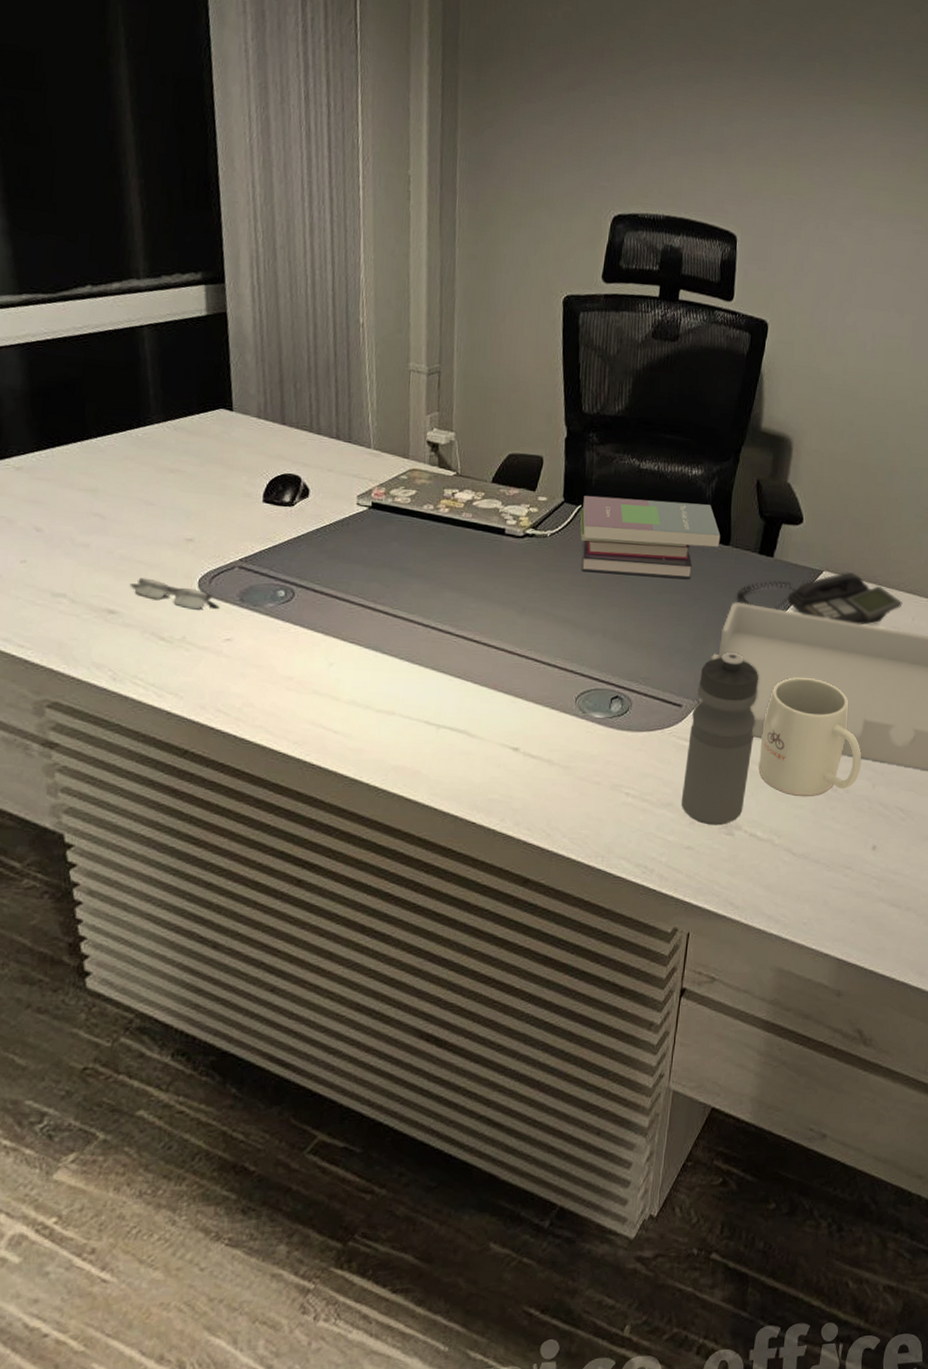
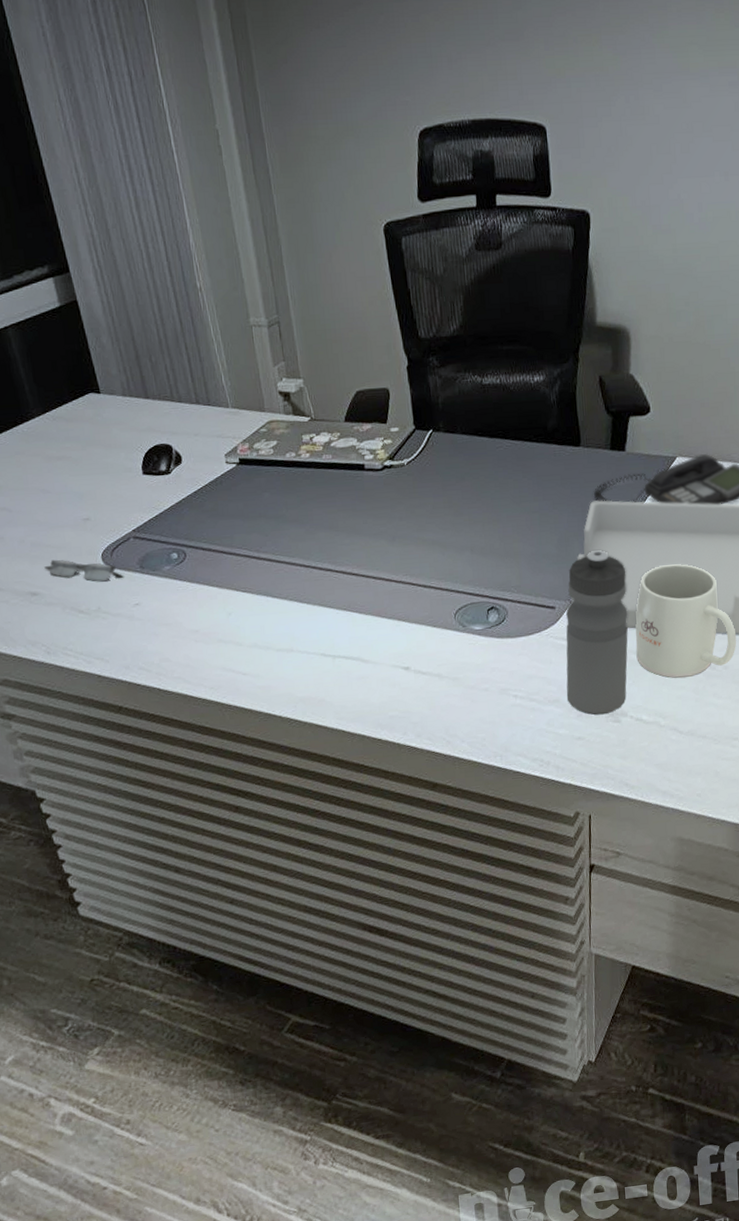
books: present [580,496,721,579] -> none [432,409,571,494]

